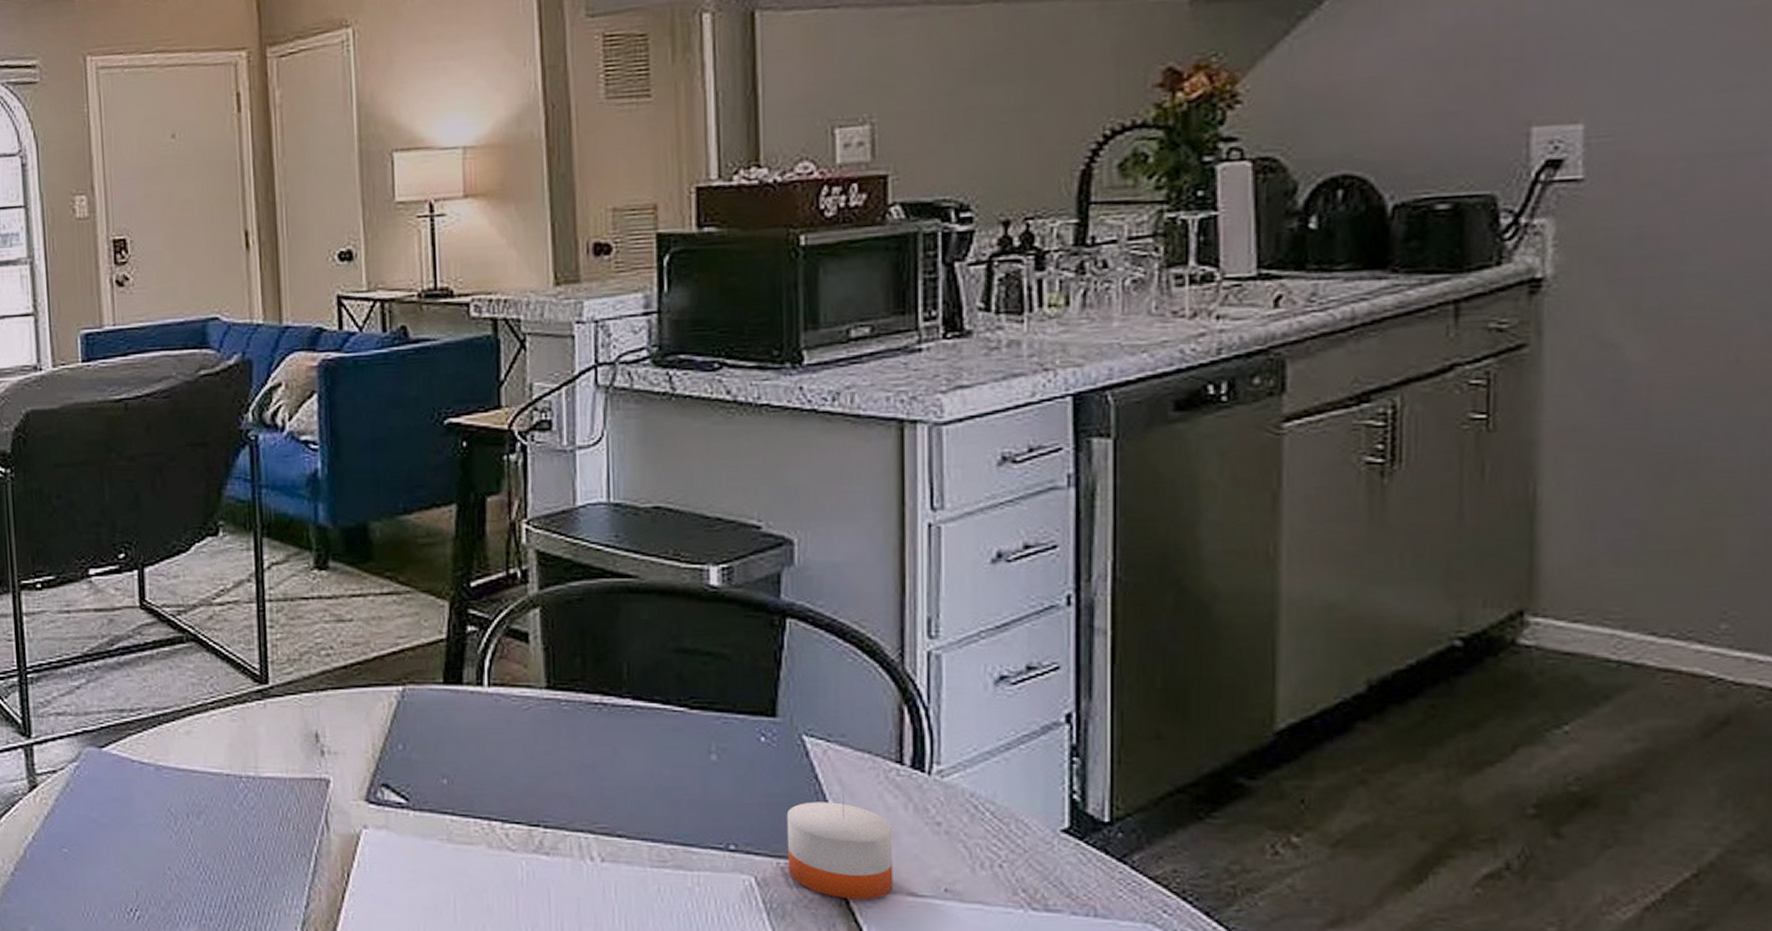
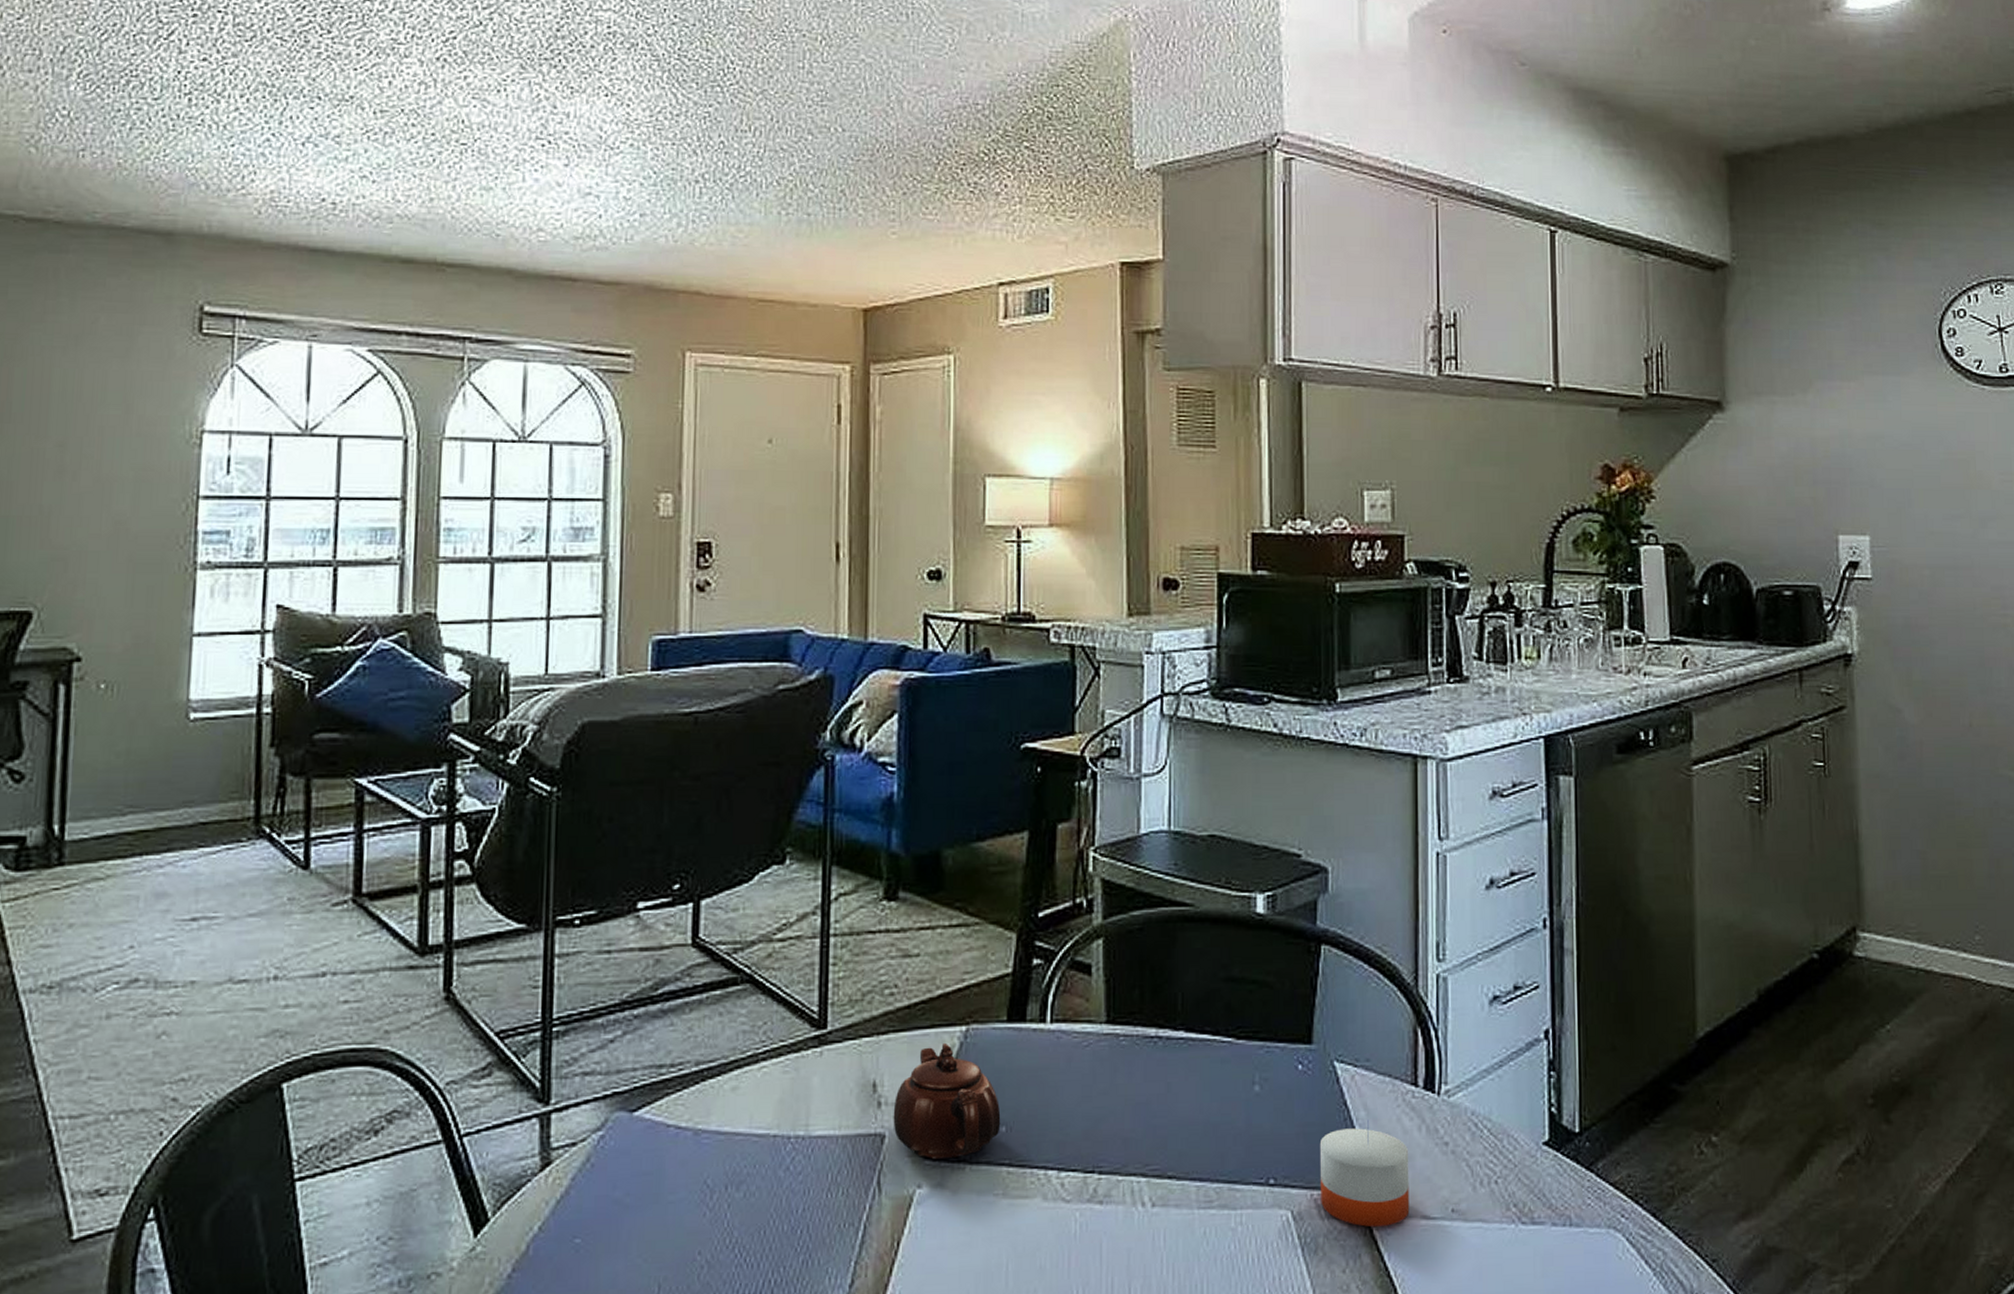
teapot: none [336,700,442,805] -> present [893,1042,1001,1160]

